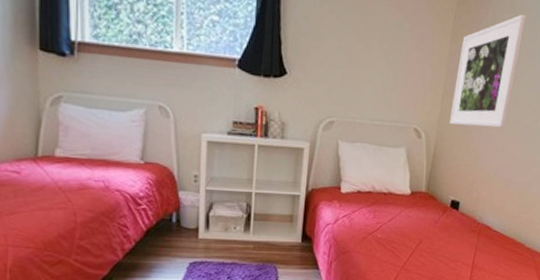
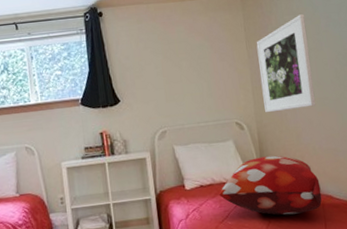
decorative pillow: none [376,172,483,239] -> present [219,155,322,215]

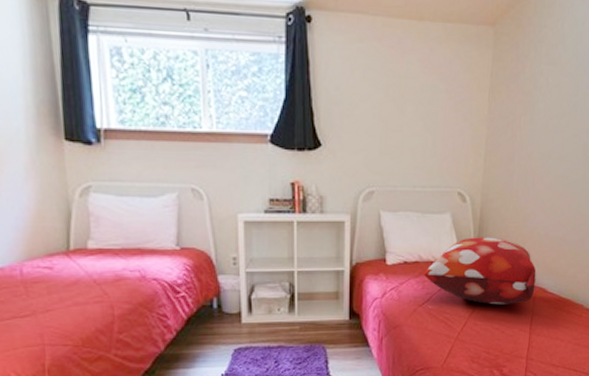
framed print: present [256,14,316,113] -> none [494,66,565,186]

